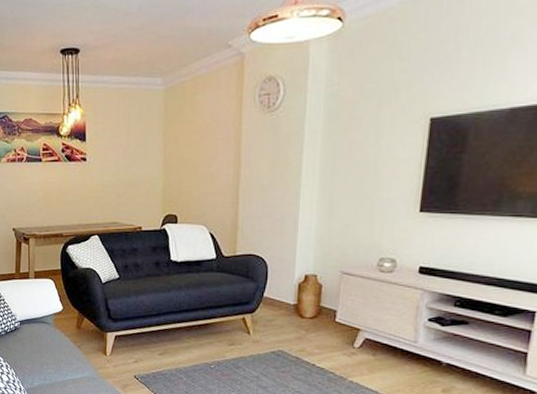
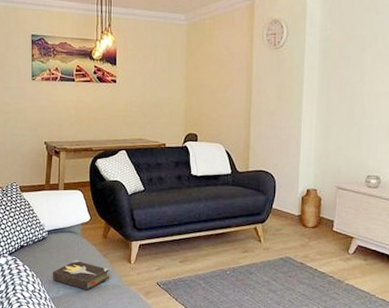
hardback book: none [27,351,85,383] -> present [53,259,110,291]

